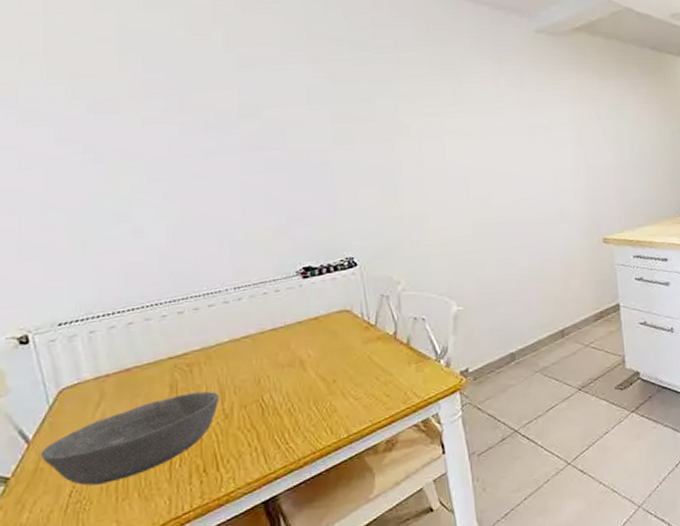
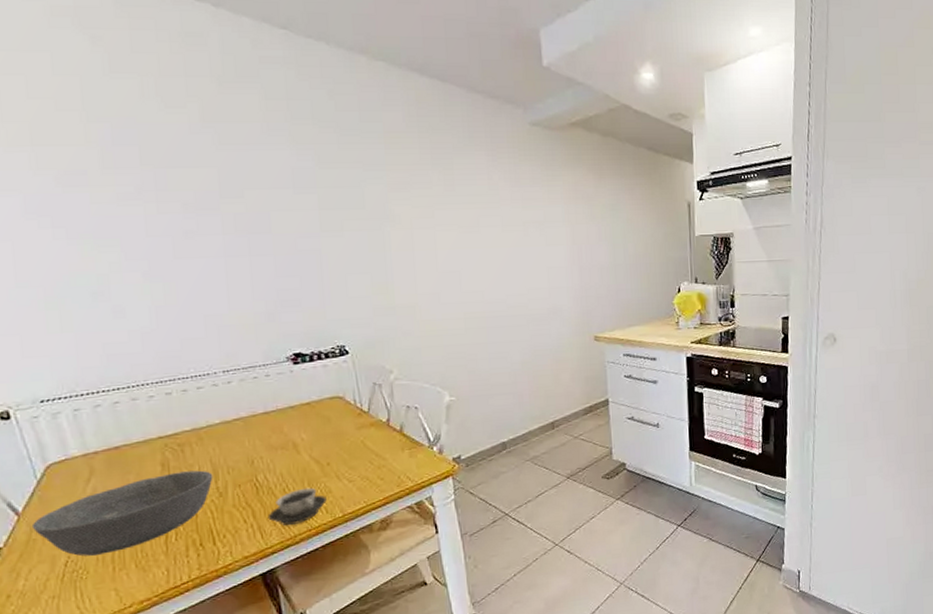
cup: none [272,407,332,448] -> present [267,487,327,525]

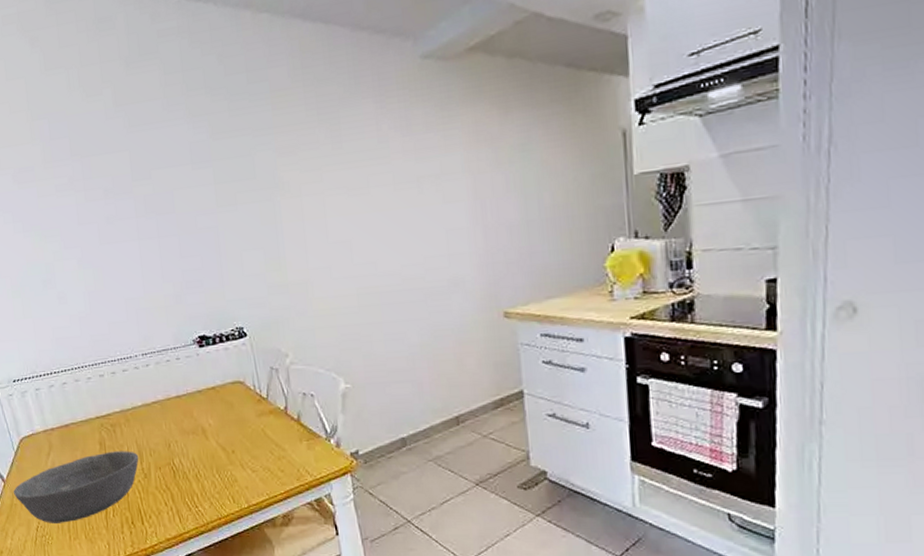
cup: present [267,487,327,525] -> none [184,475,233,511]

